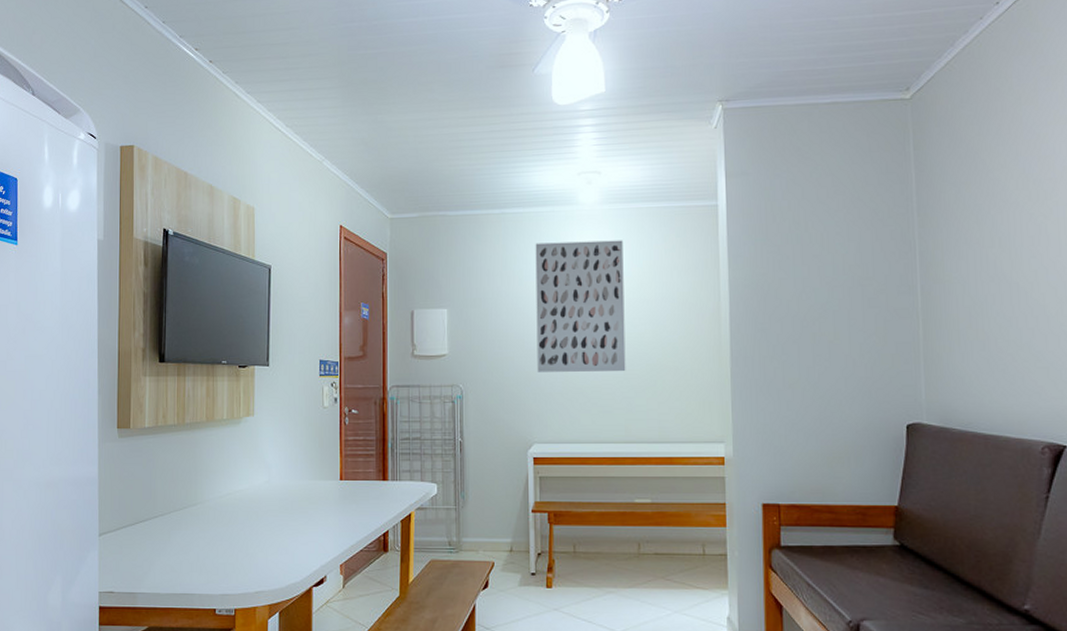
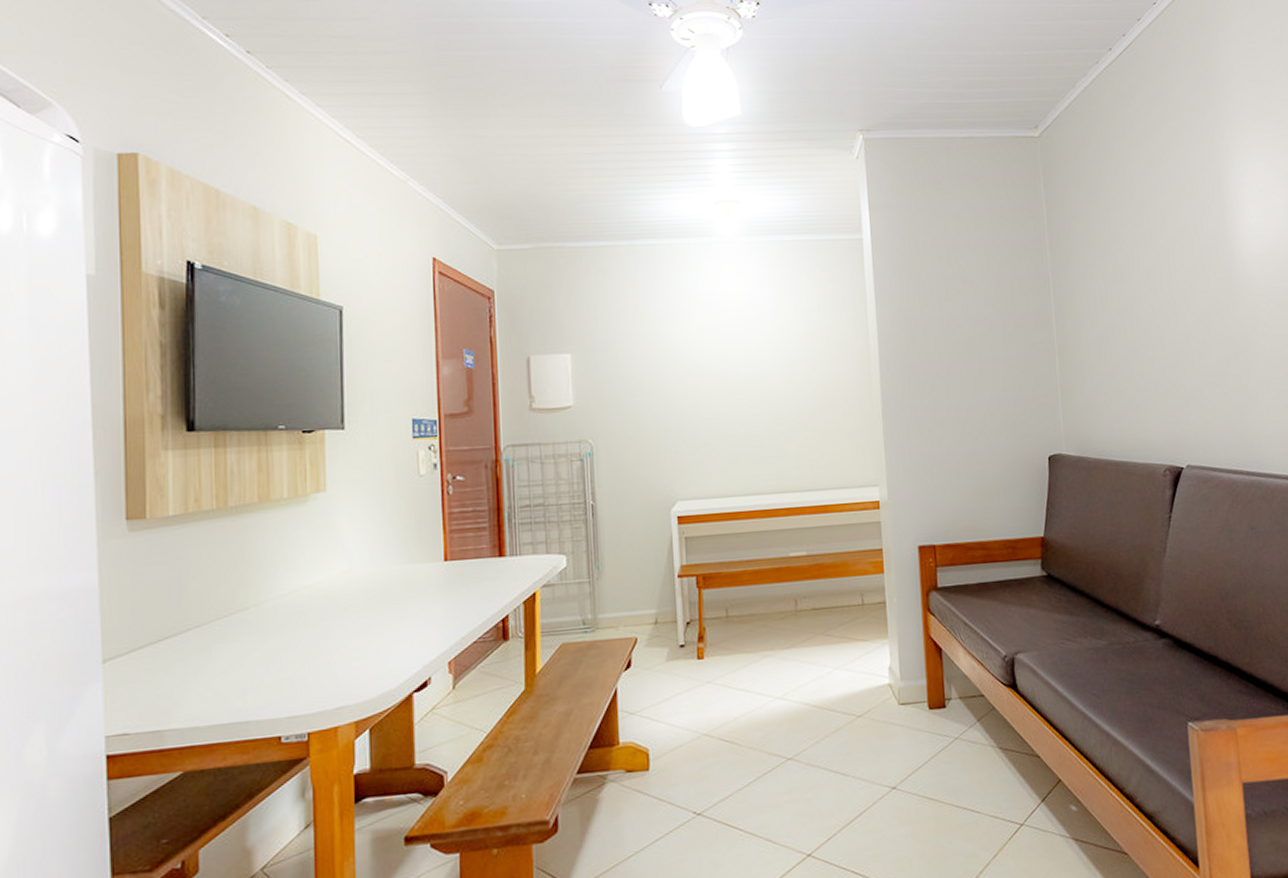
wall art: present [535,240,626,372] -> none [670,275,775,422]

